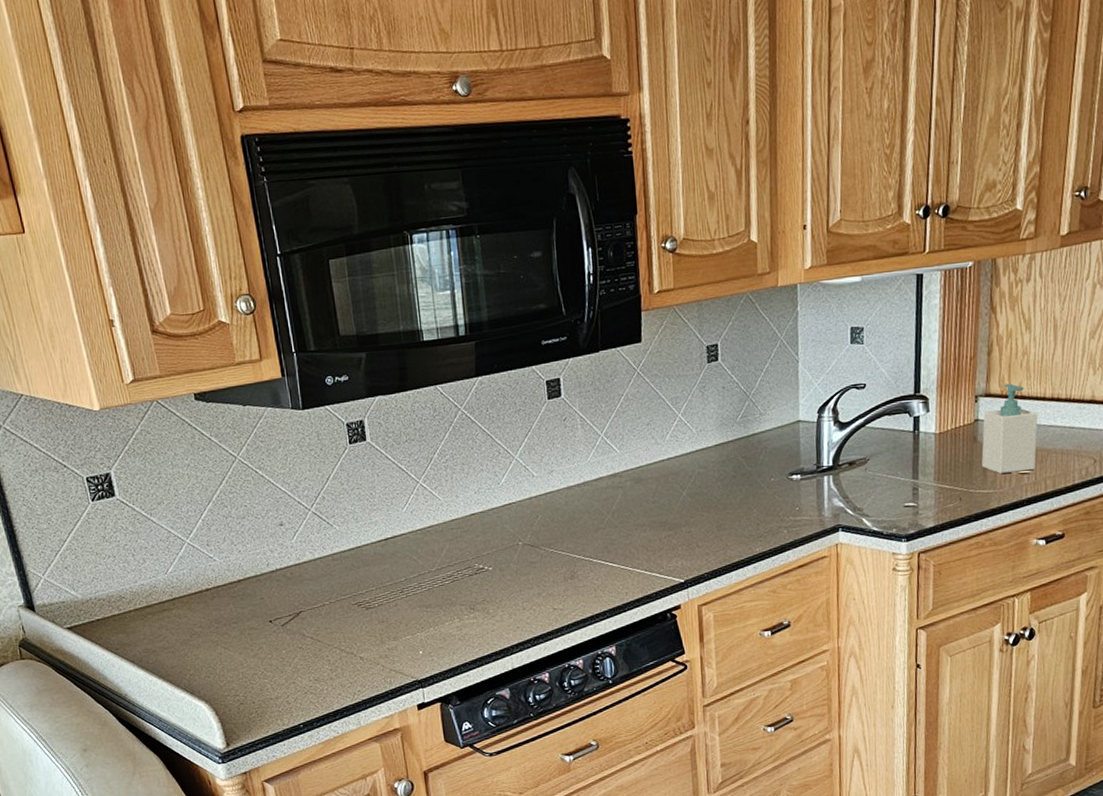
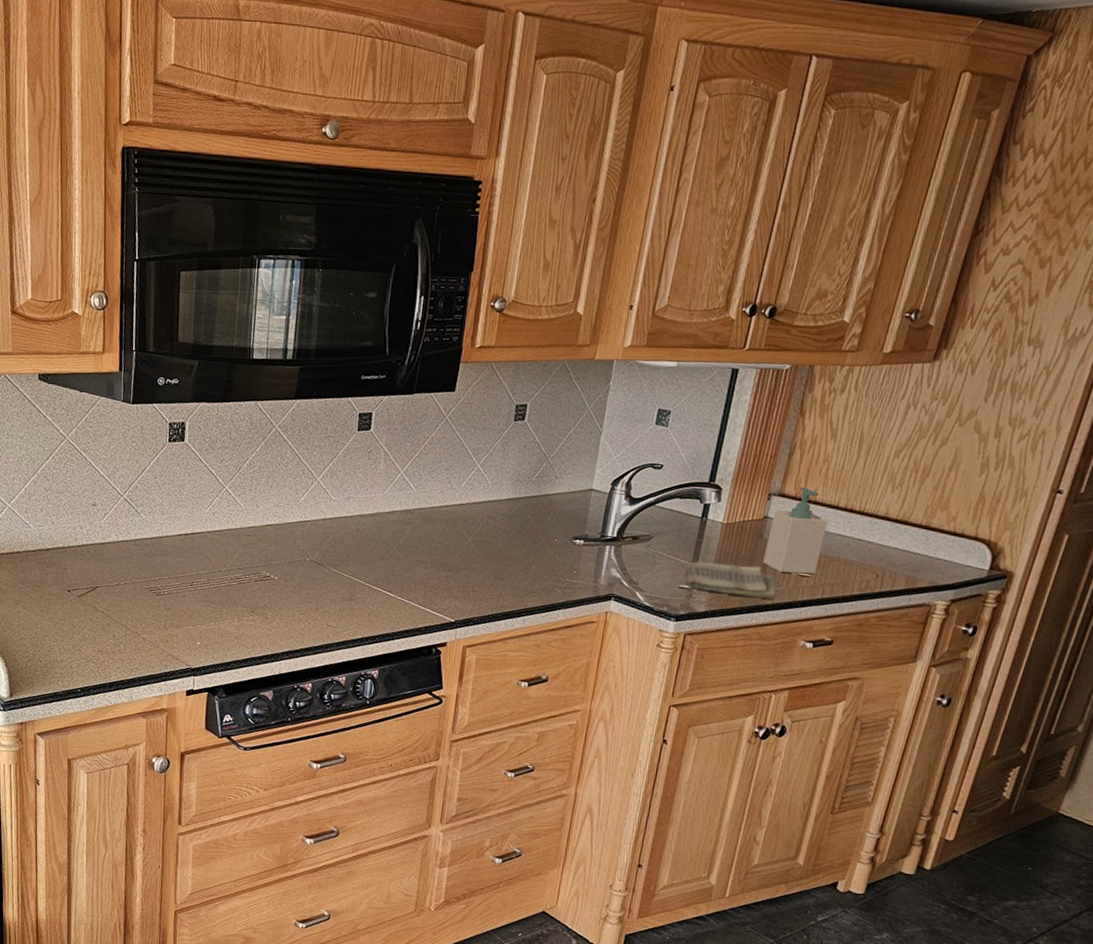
dish towel: none [908,471,1000,506] -> present [686,561,776,600]

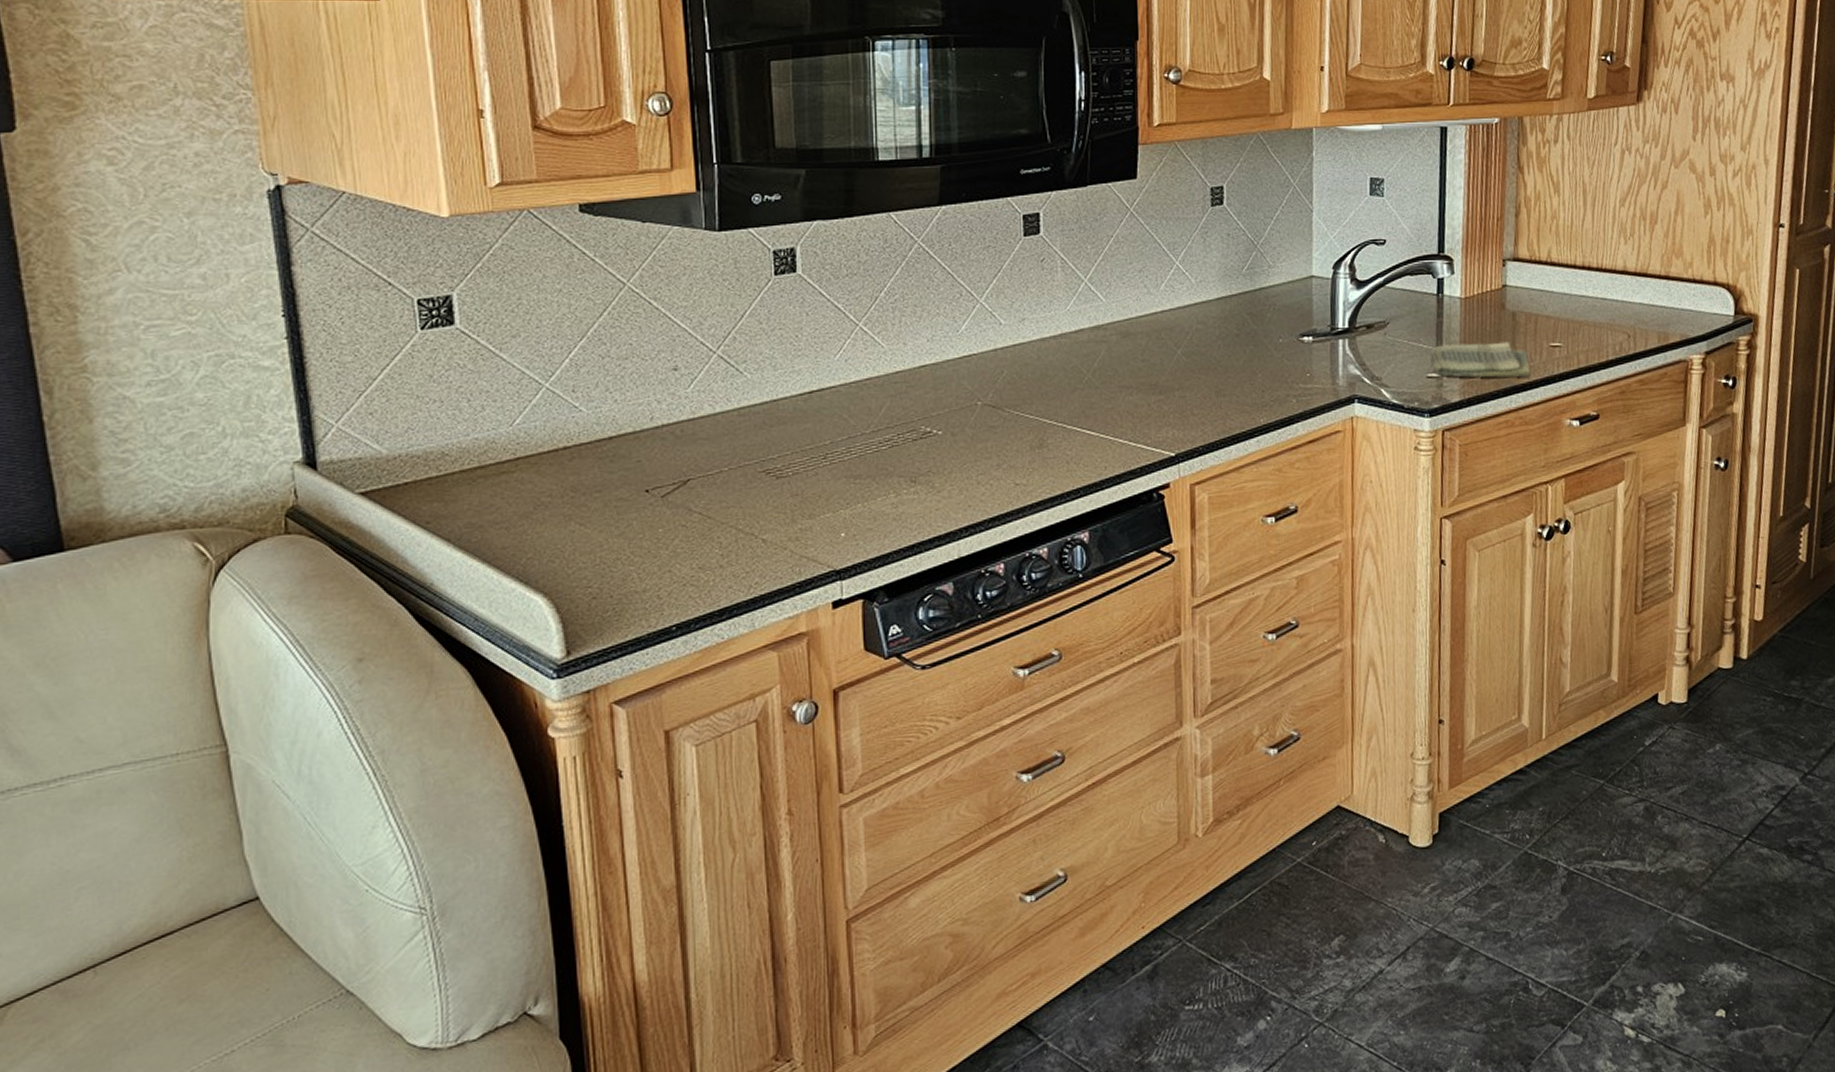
soap bottle: present [763,487,829,575] -> none [1510,248,1569,345]

